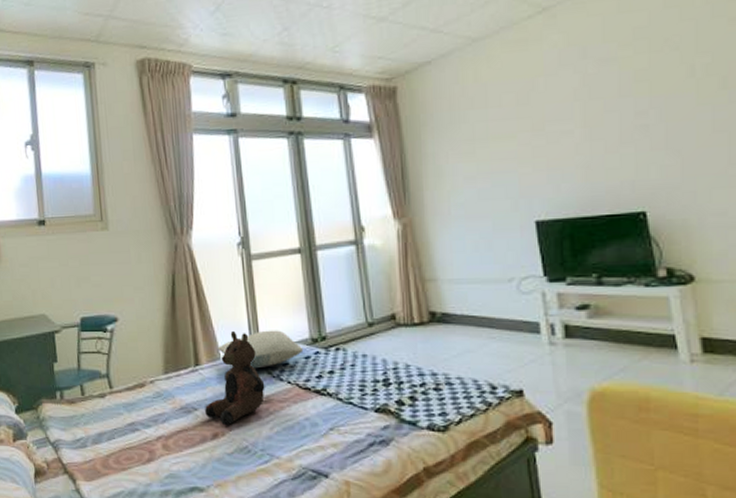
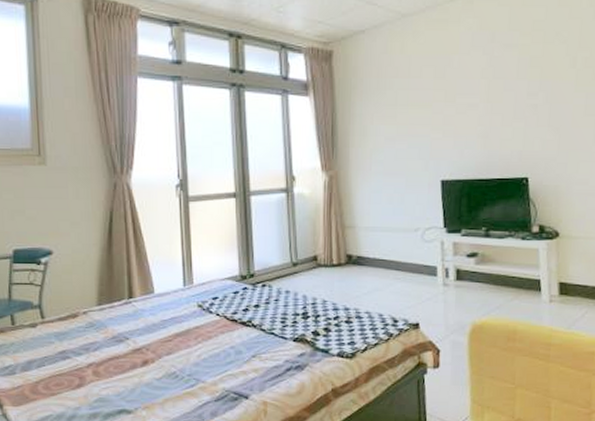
teddy bear: present [205,330,265,426] -> none [137,266,195,354]
pillow: present [217,330,304,369] -> none [151,267,233,302]

